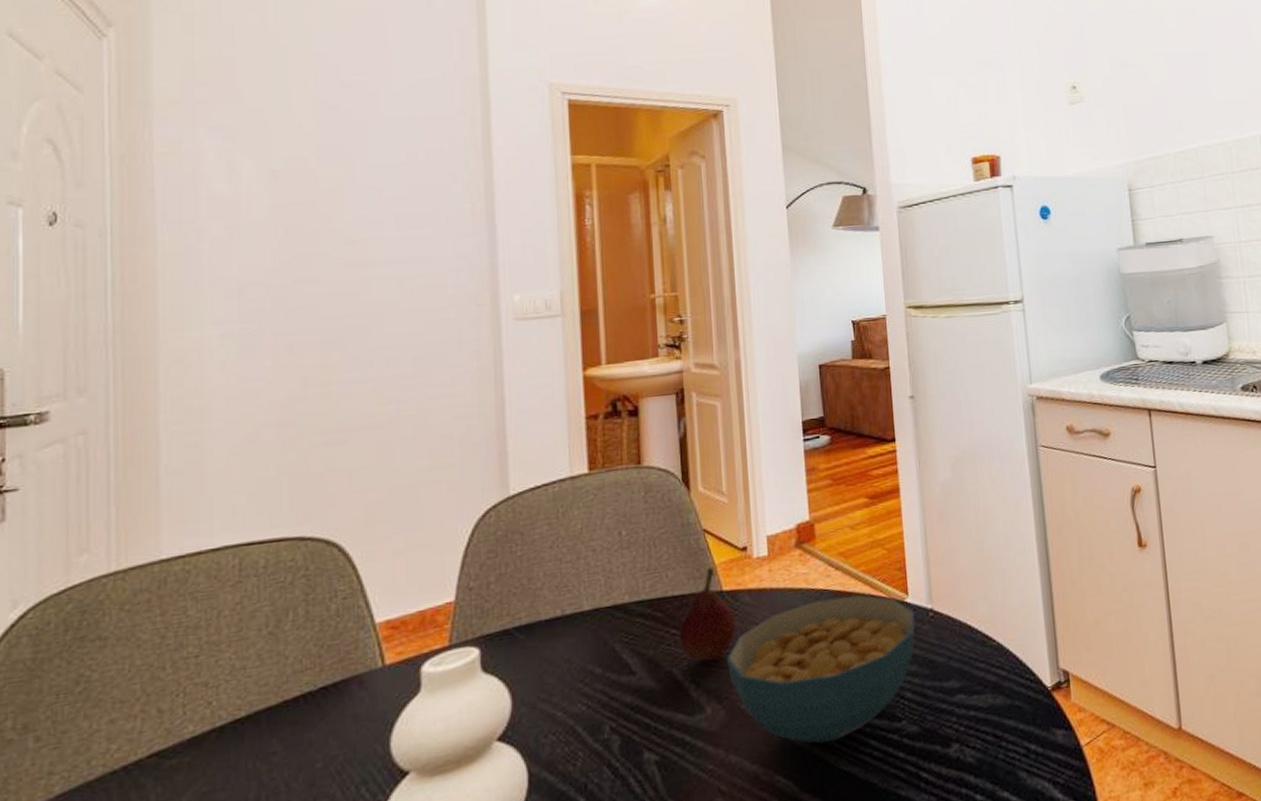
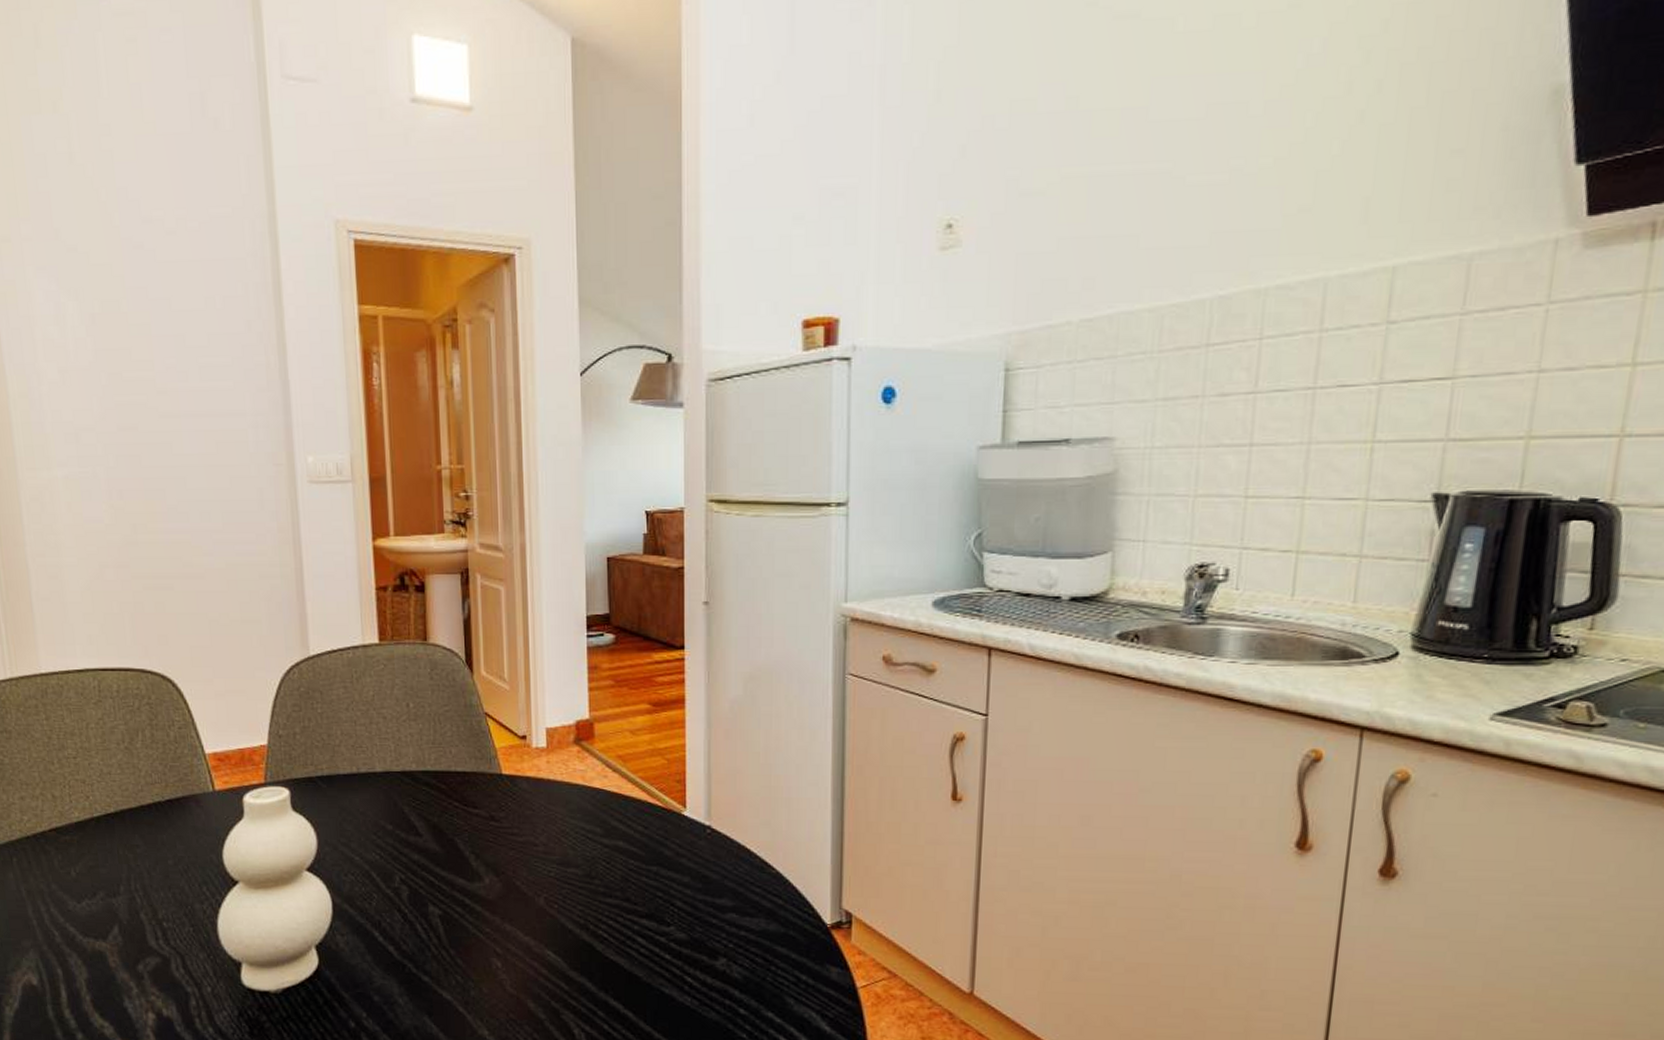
fruit: present [678,566,737,662] -> none [460,749,515,837]
cereal bowl: present [726,594,915,744] -> none [503,798,692,932]

